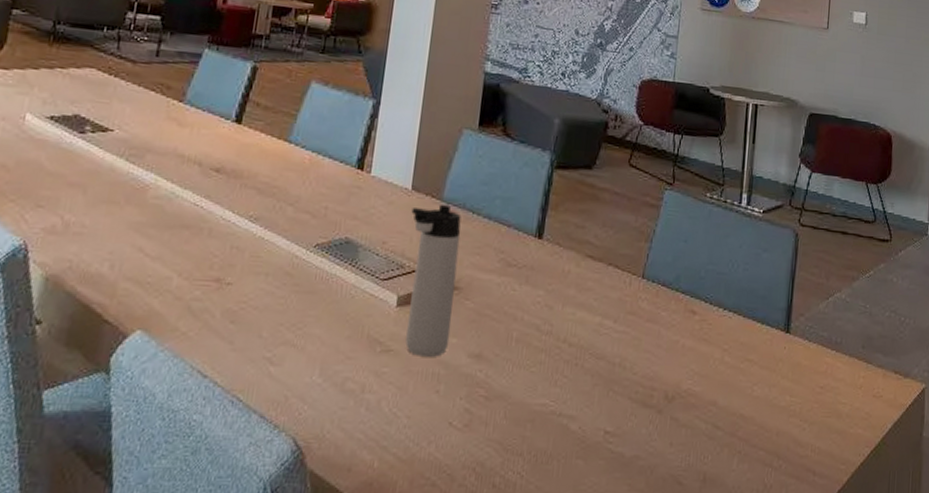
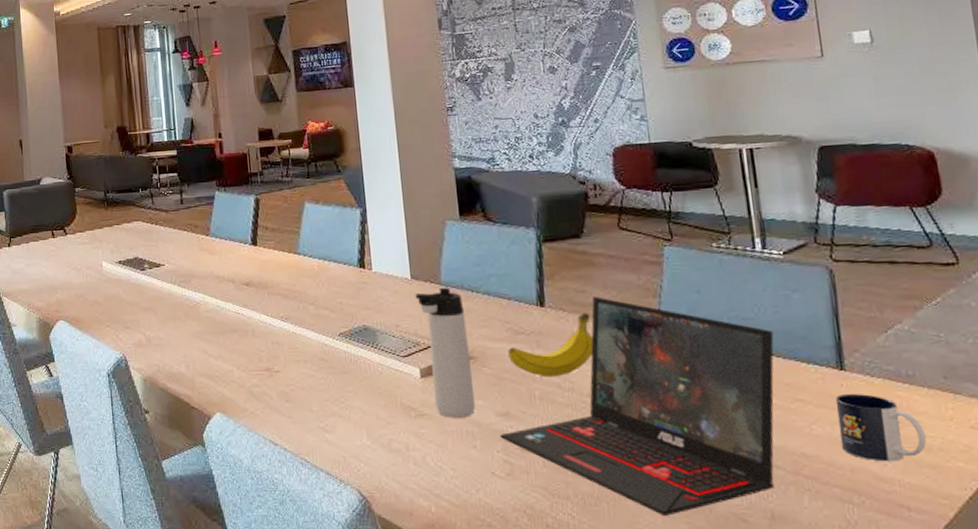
laptop: none [466,234,740,477] -> present [499,296,776,516]
fruit: none [494,250,584,318] -> present [508,313,594,378]
mug: none [773,357,840,426] -> present [835,394,927,462]

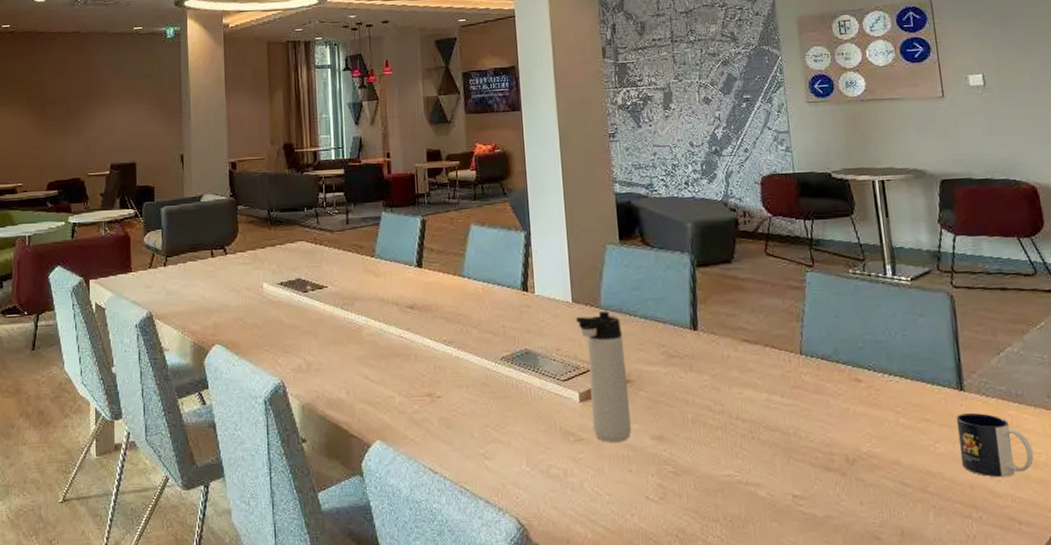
laptop: present [499,296,776,516] -> none [654,320,905,536]
fruit: present [508,313,594,378] -> none [663,336,742,400]

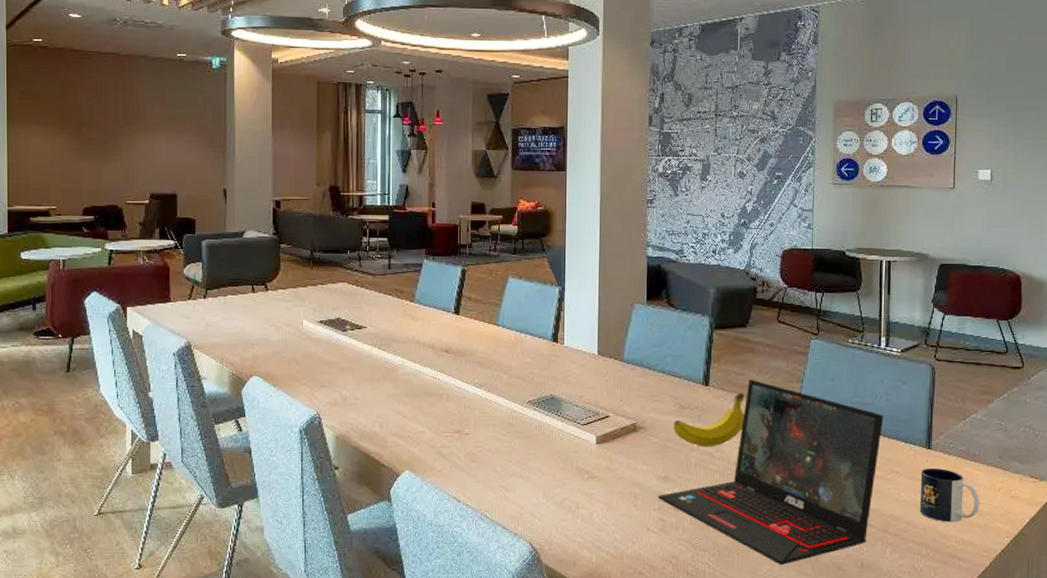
thermos bottle: present [576,310,632,442] -> none [600,364,641,480]
laptop: none [654,320,905,536] -> present [657,379,884,565]
fruit: none [663,336,742,400] -> present [673,393,745,447]

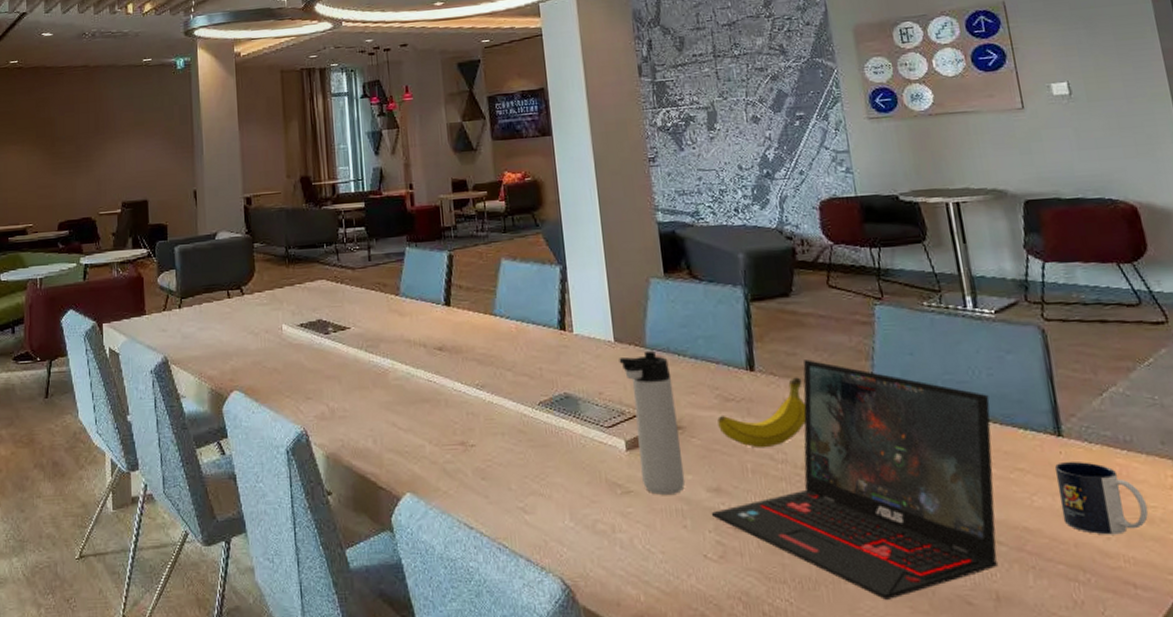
thermos bottle: none [600,364,641,480] -> present [619,350,686,495]

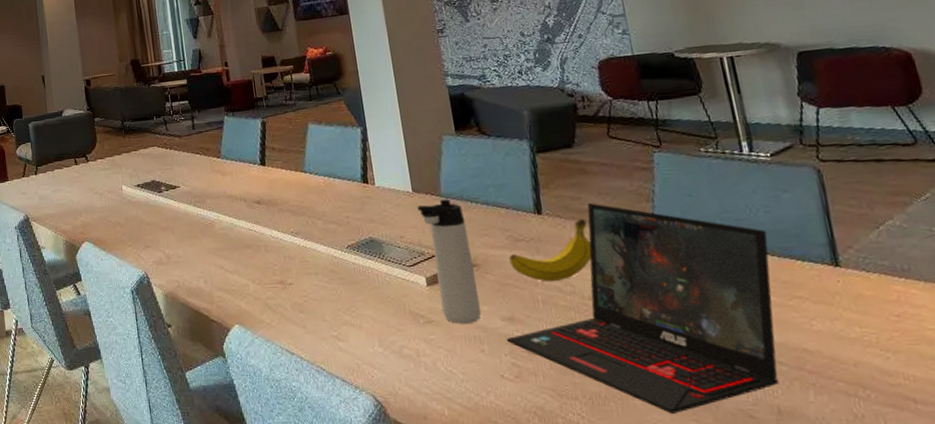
mug: present [1054,462,1149,535] -> none [832,289,928,356]

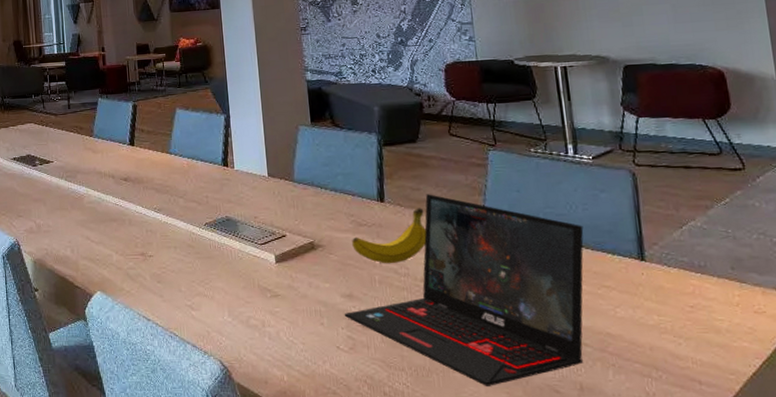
thermos bottle: present [417,198,482,324] -> none [271,184,324,298]

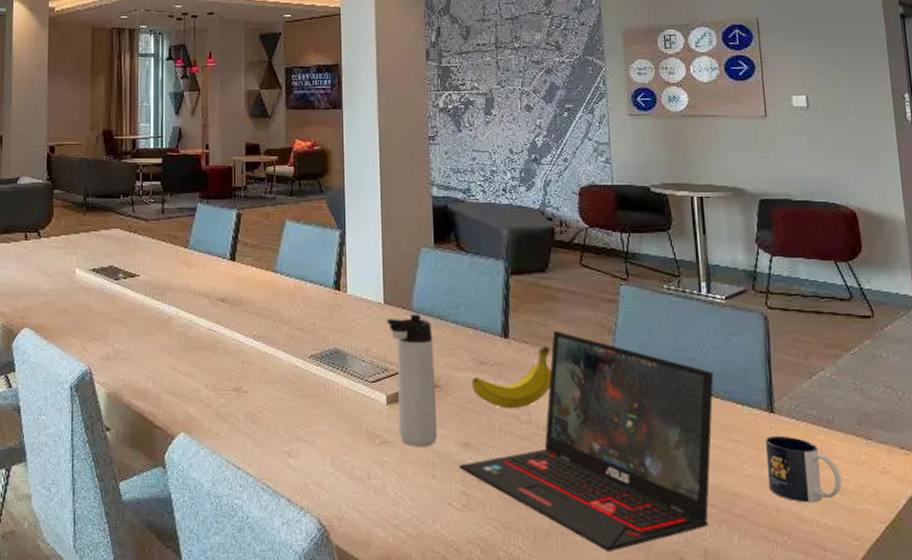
thermos bottle: none [271,184,324,298] -> present [387,314,438,447]
mug: none [636,282,716,341] -> present [765,436,842,503]

